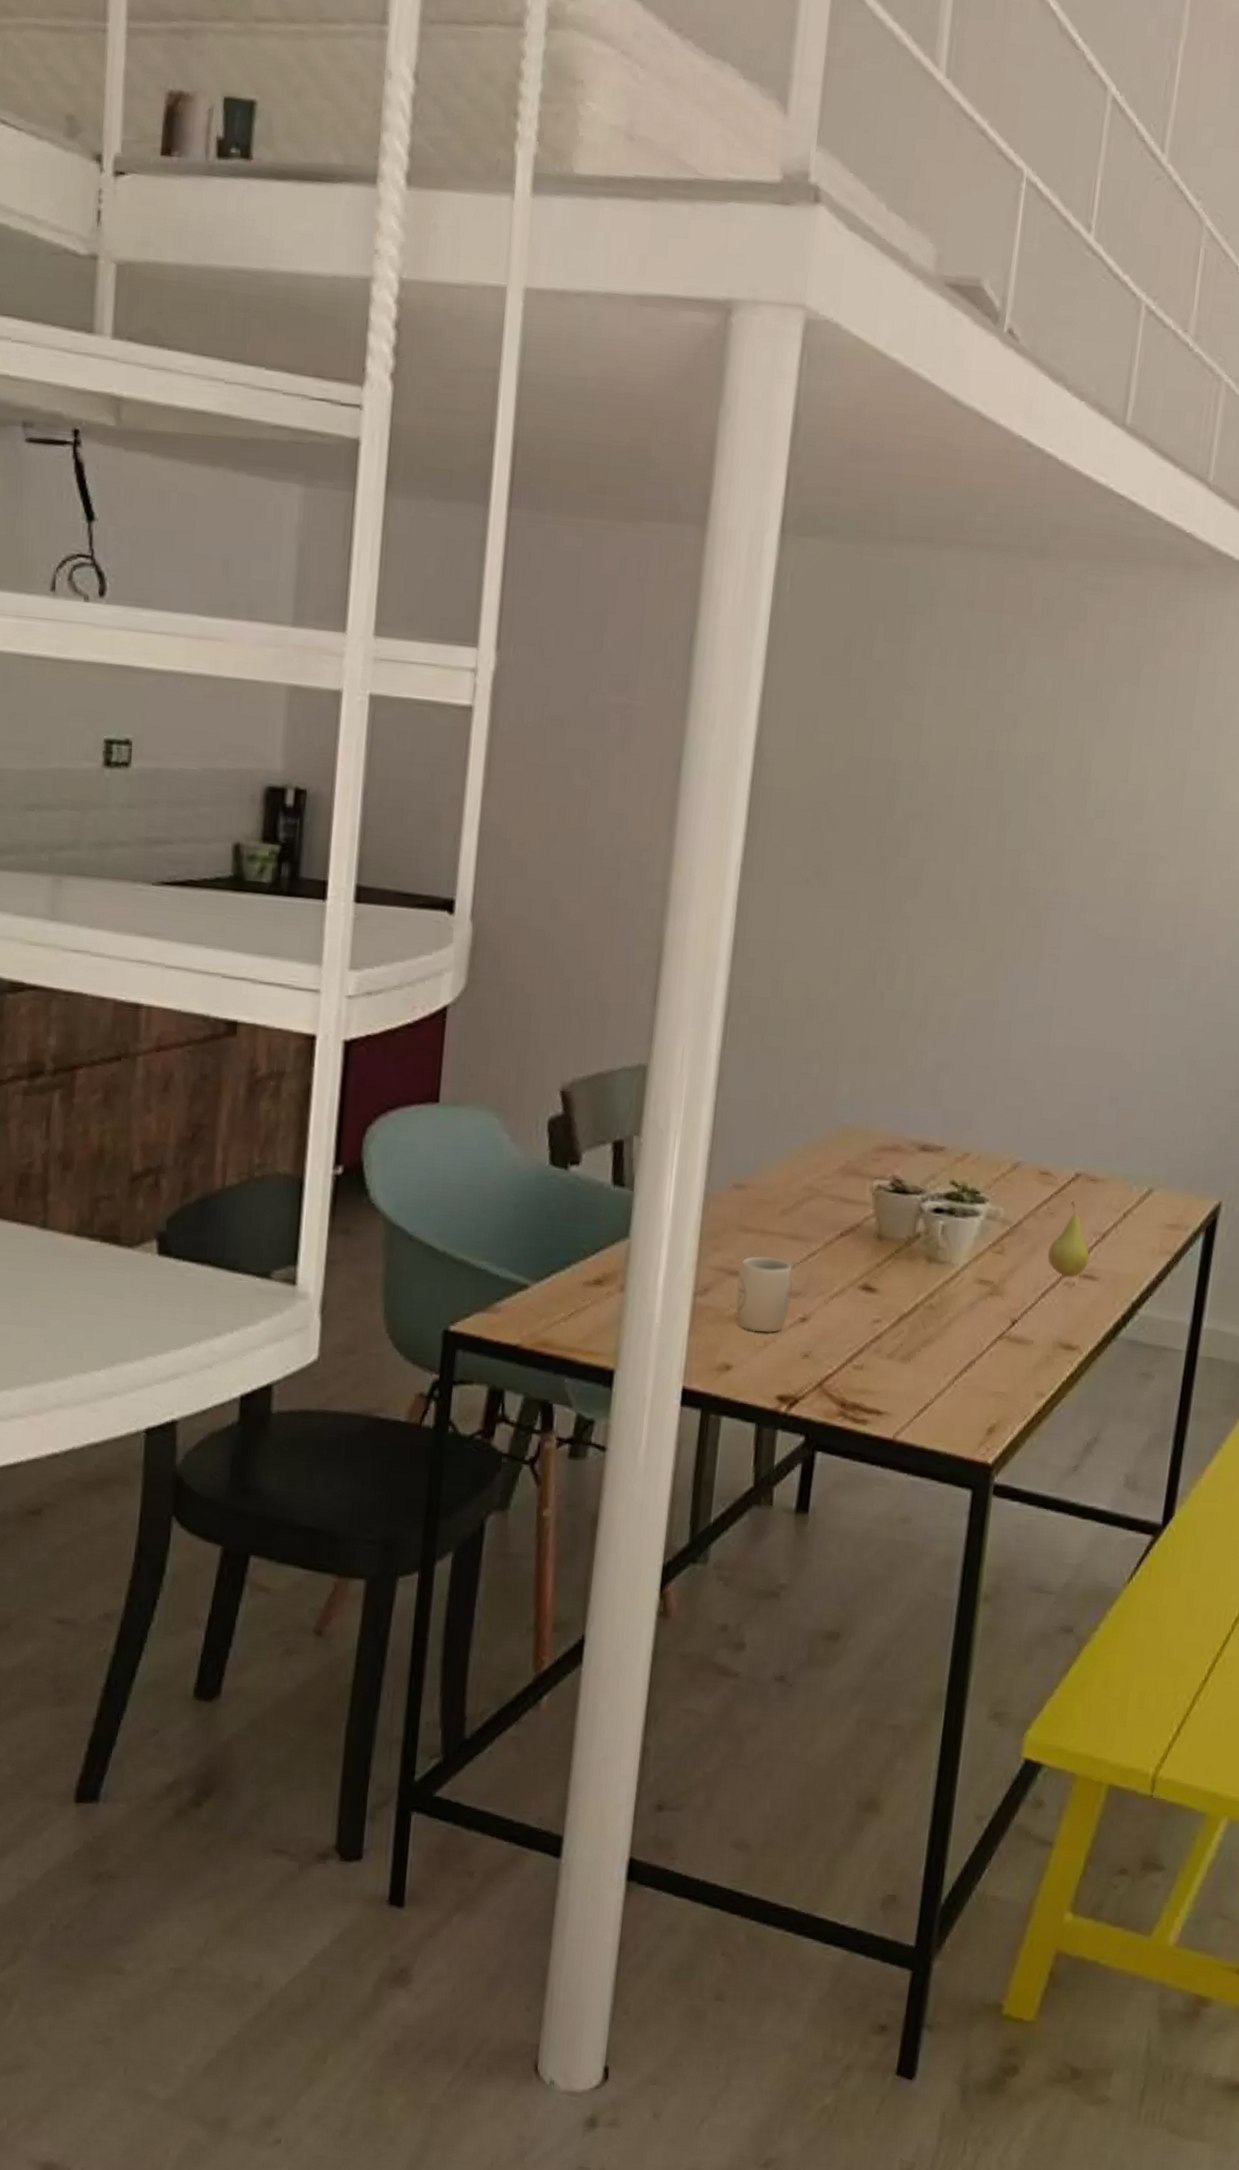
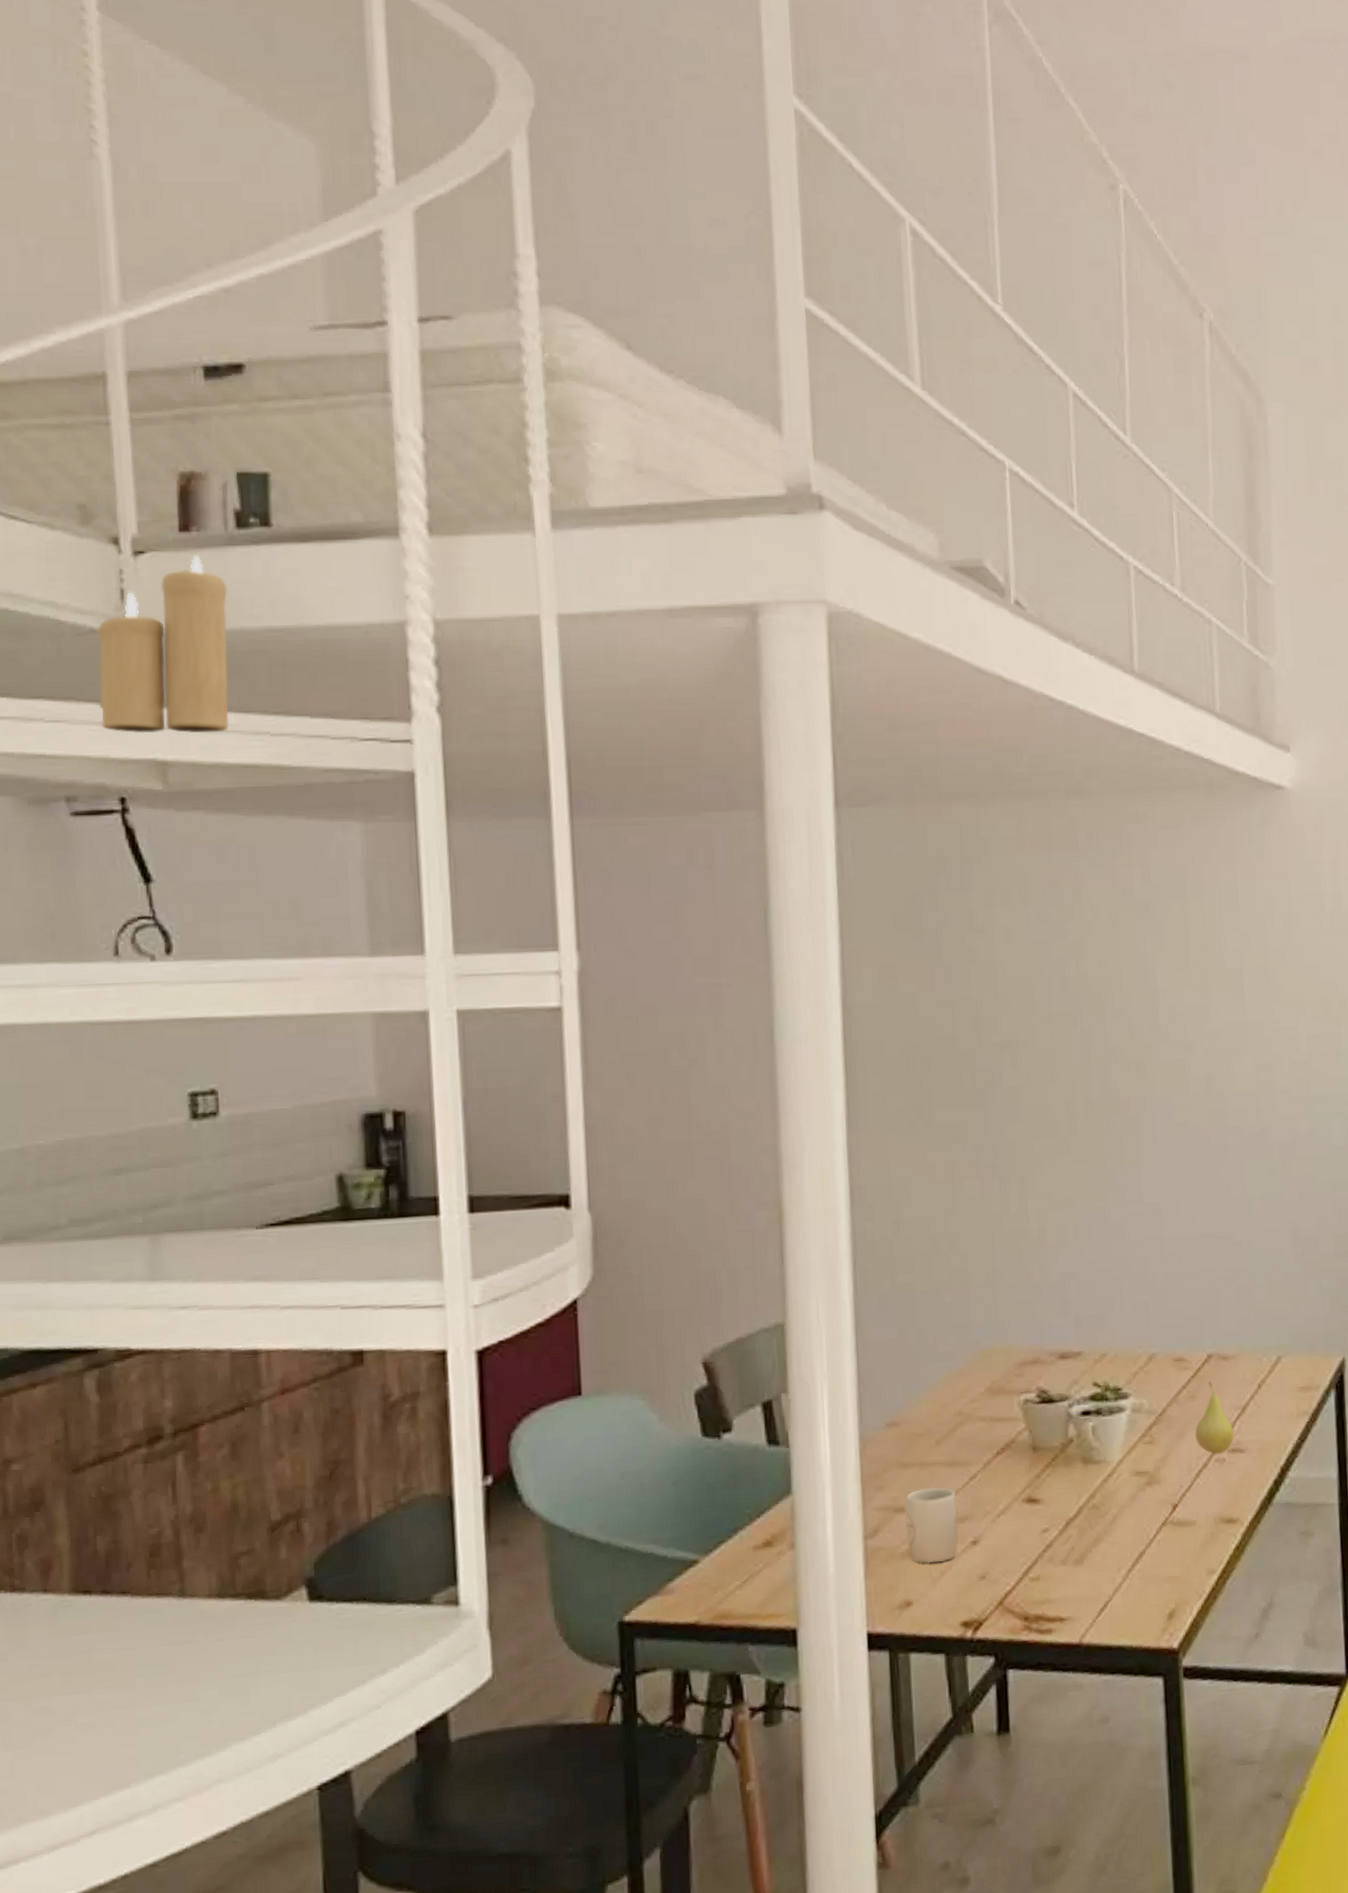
candle: none [64,182,201,373] -> present [97,555,229,734]

